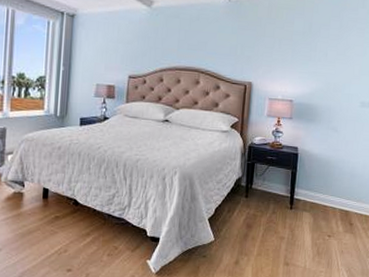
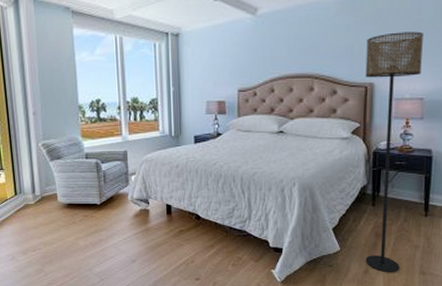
floor lamp: none [236,39,295,264] -> present [365,31,423,273]

